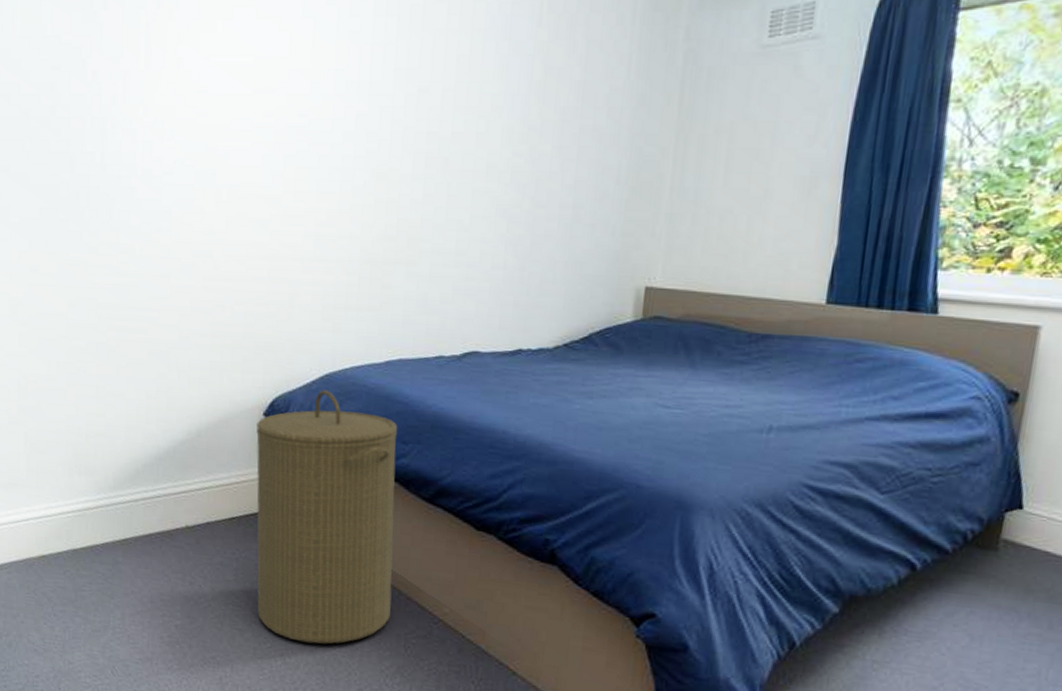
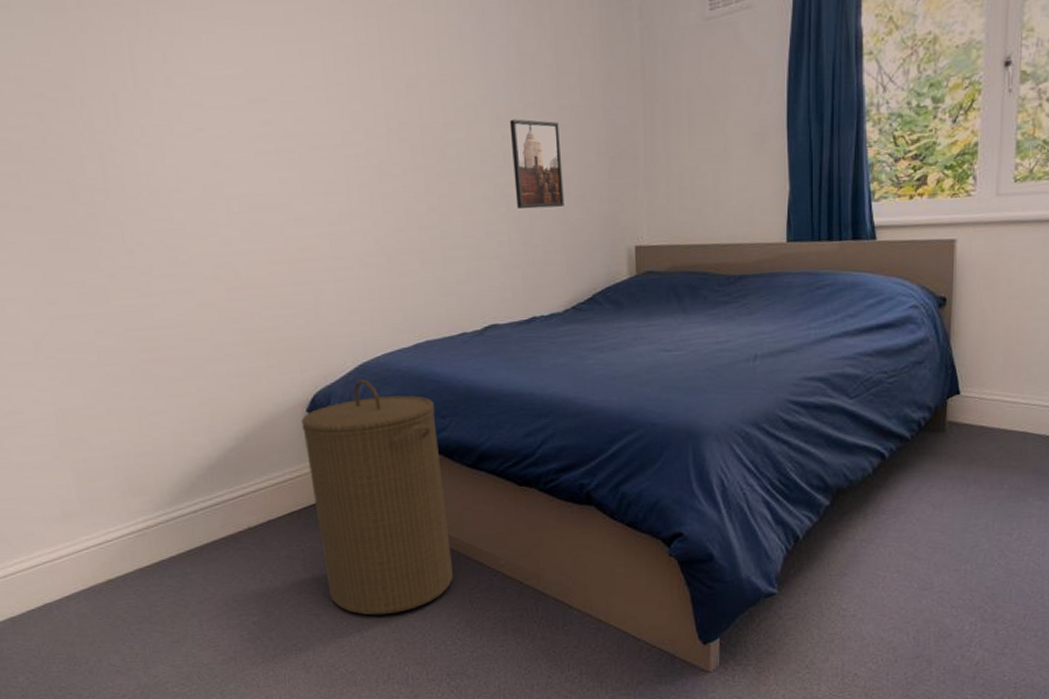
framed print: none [518,135,578,234] -> present [509,119,564,210]

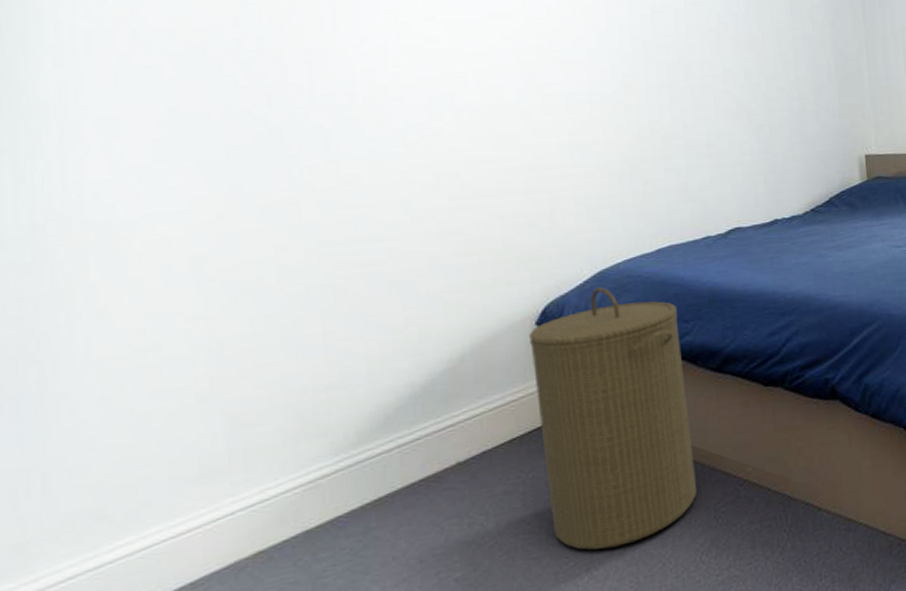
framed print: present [509,119,564,210] -> none [749,44,801,122]

